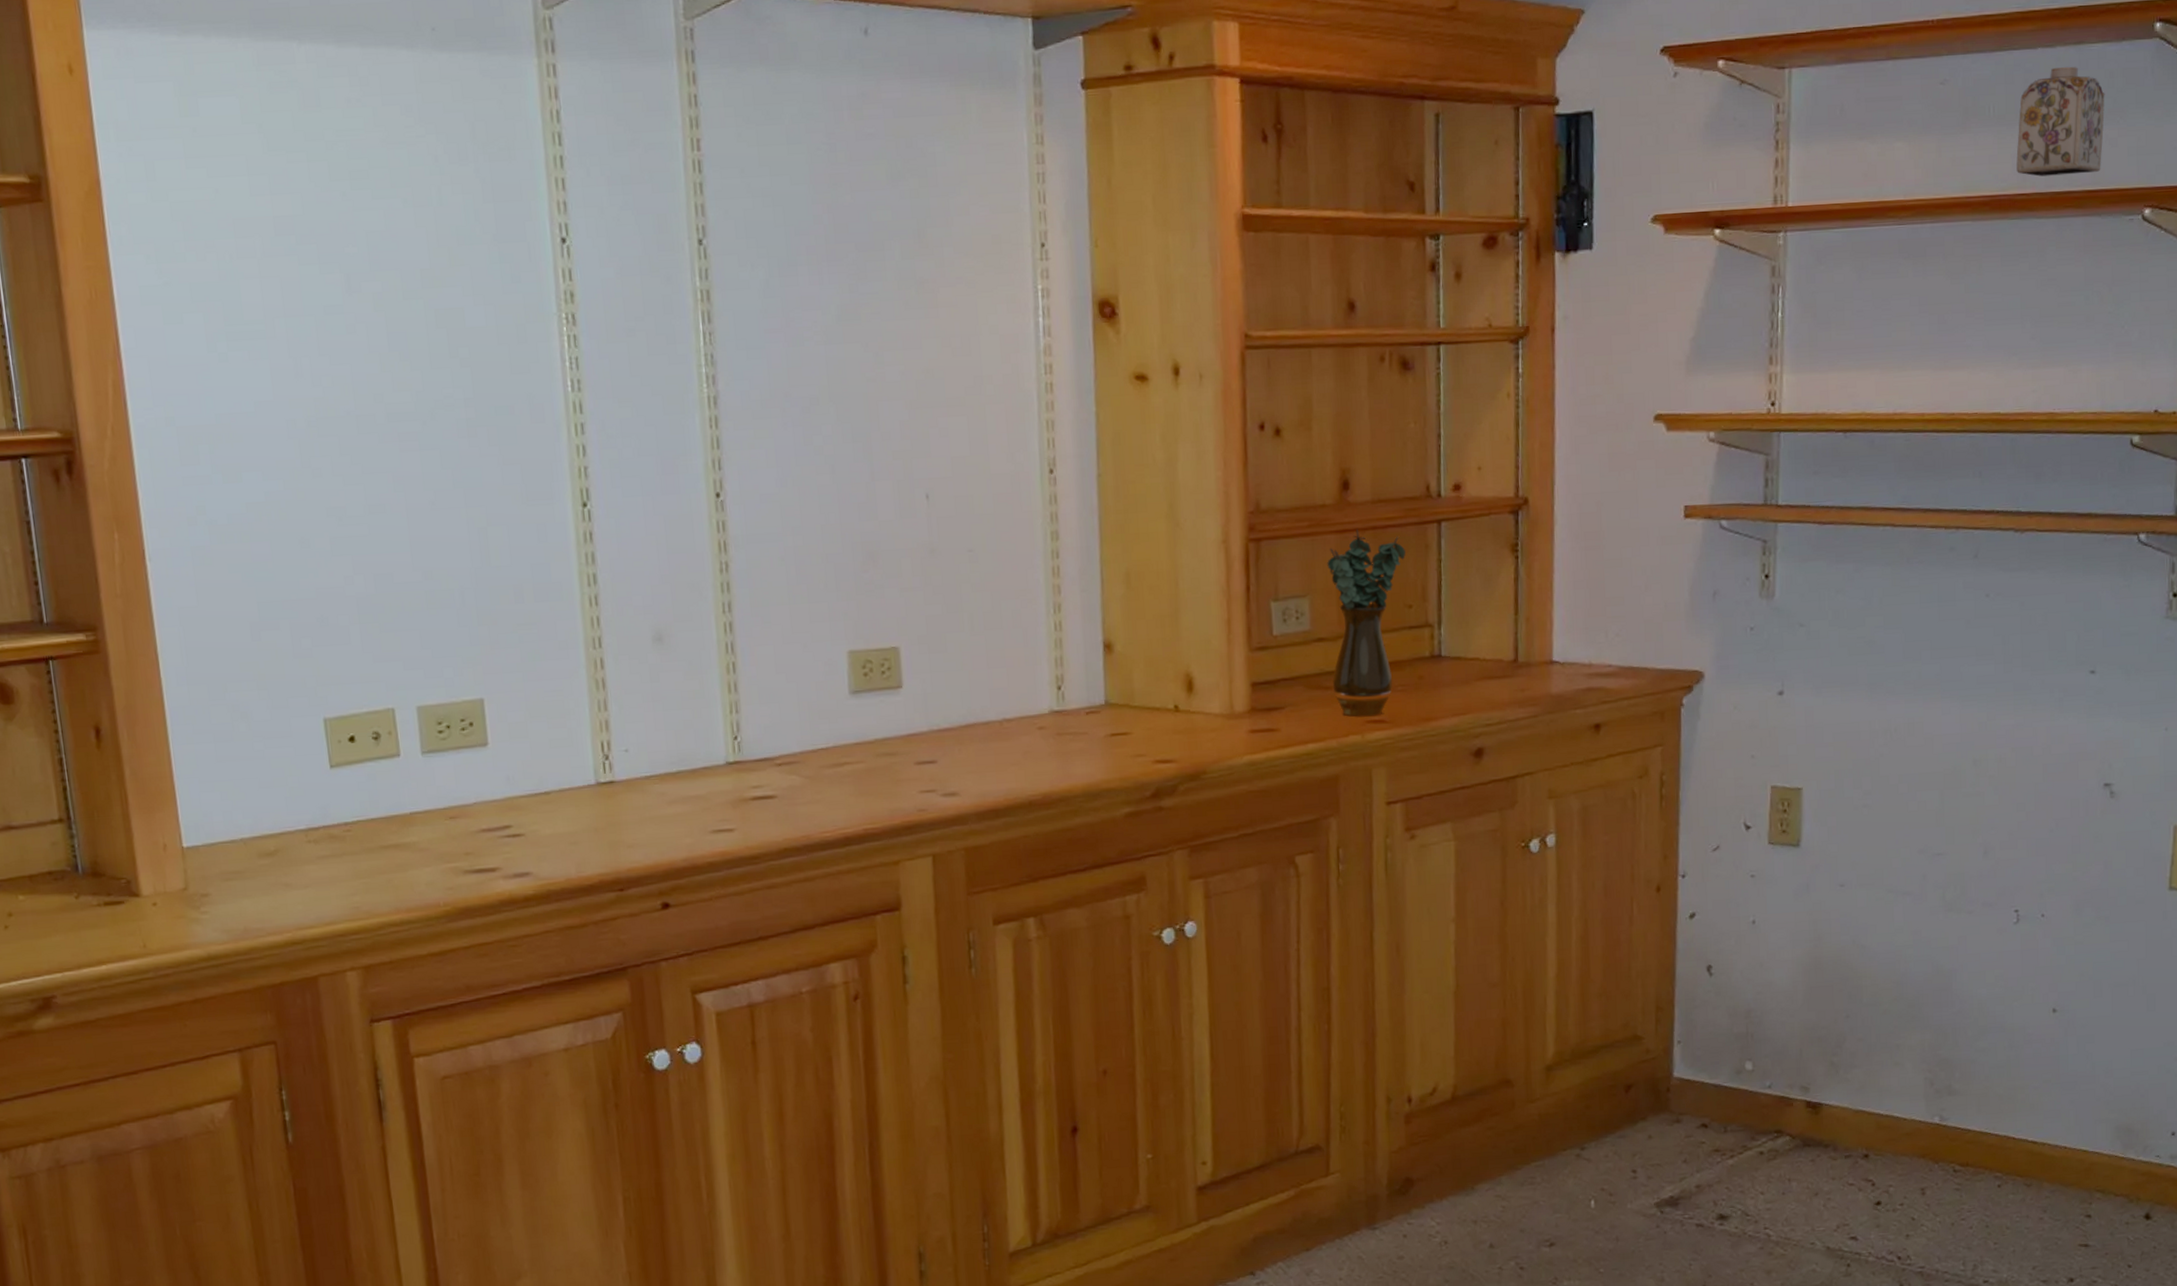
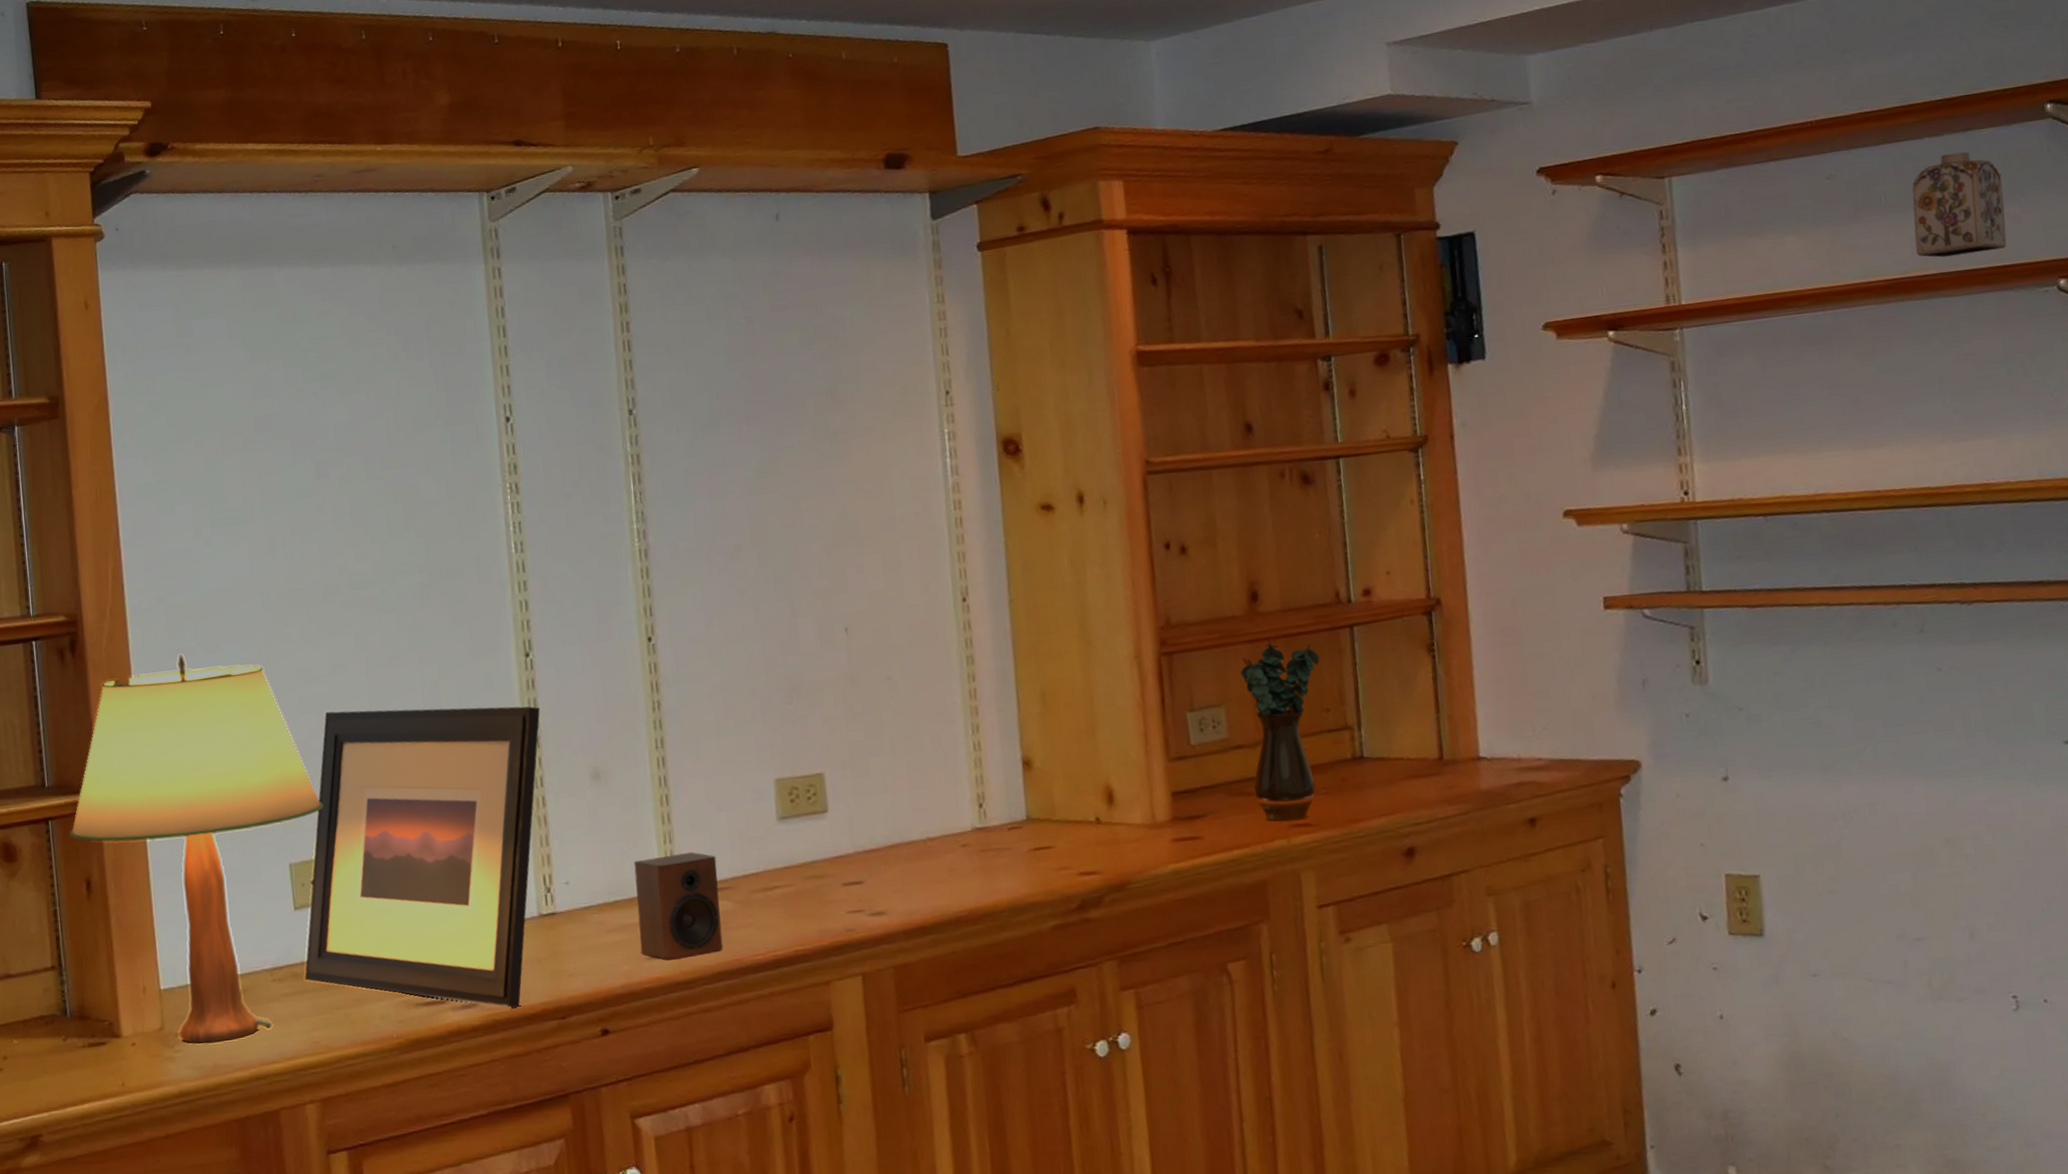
table lamp: none [74,483,360,905] -> present [70,654,323,1043]
picture frame: none [342,555,599,878] -> present [304,706,540,1008]
speaker: none [697,723,790,834] -> present [633,851,723,960]

